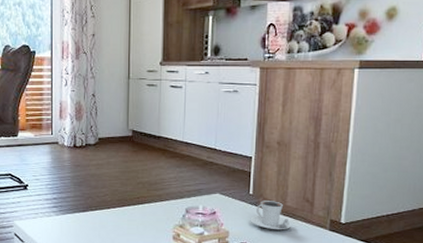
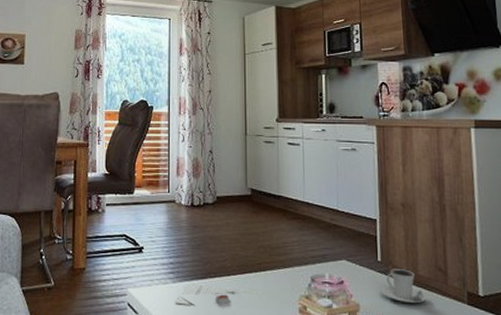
architectural model: none [58,215,140,235] -> present [175,282,263,305]

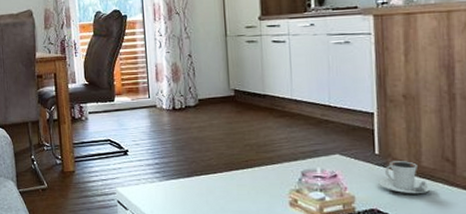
architectural model: present [175,282,263,305] -> none [163,181,251,201]

